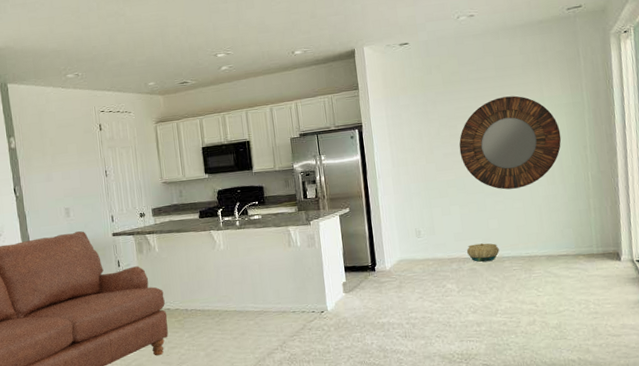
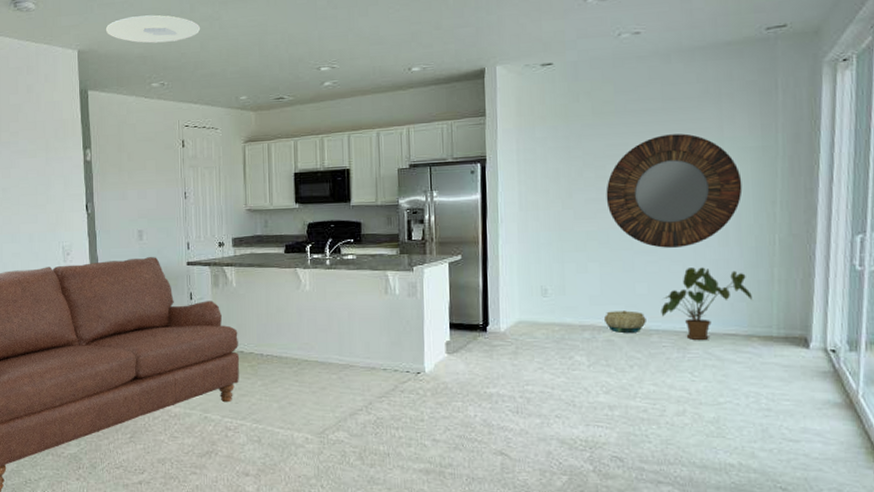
ceiling light: none [19,13,108,39] -> present [105,15,201,43]
house plant: none [509,203,576,262] -> present [661,267,752,340]

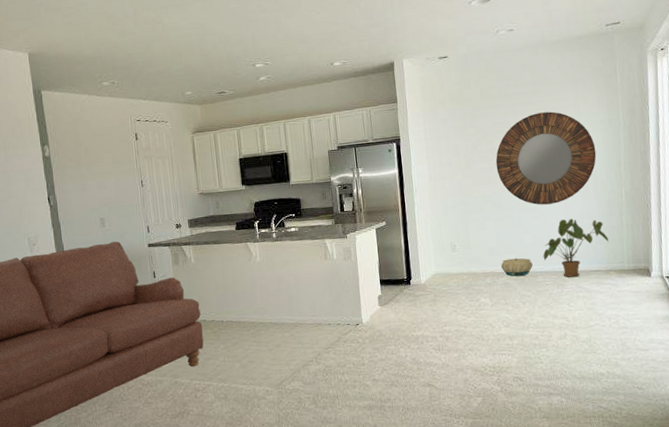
ceiling light: present [105,15,201,43] -> none [54,19,145,45]

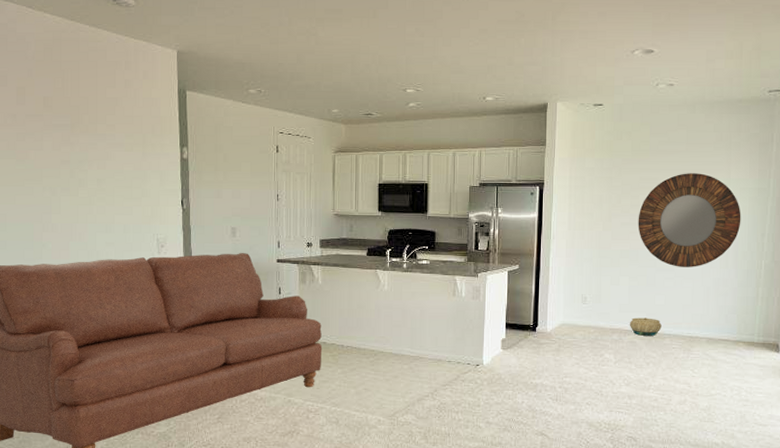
house plant: present [543,218,609,277] -> none [673,284,741,343]

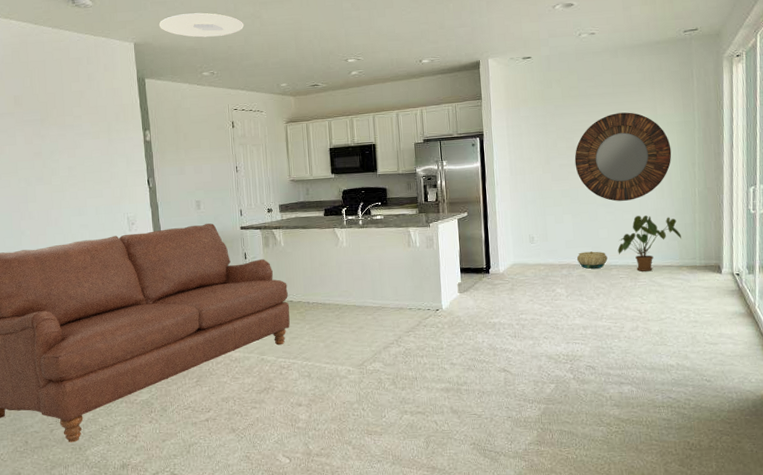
ceiling light: none [205,23,298,51] -> present [159,12,244,38]
house plant: none [673,284,741,343] -> present [617,215,681,271]

